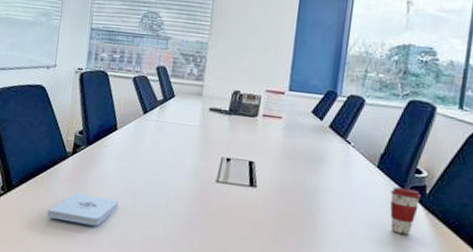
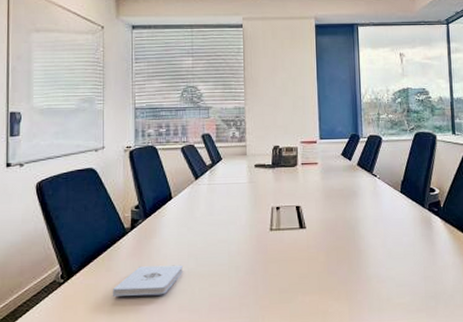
coffee cup: present [390,187,421,235] -> none [414,206,438,245]

